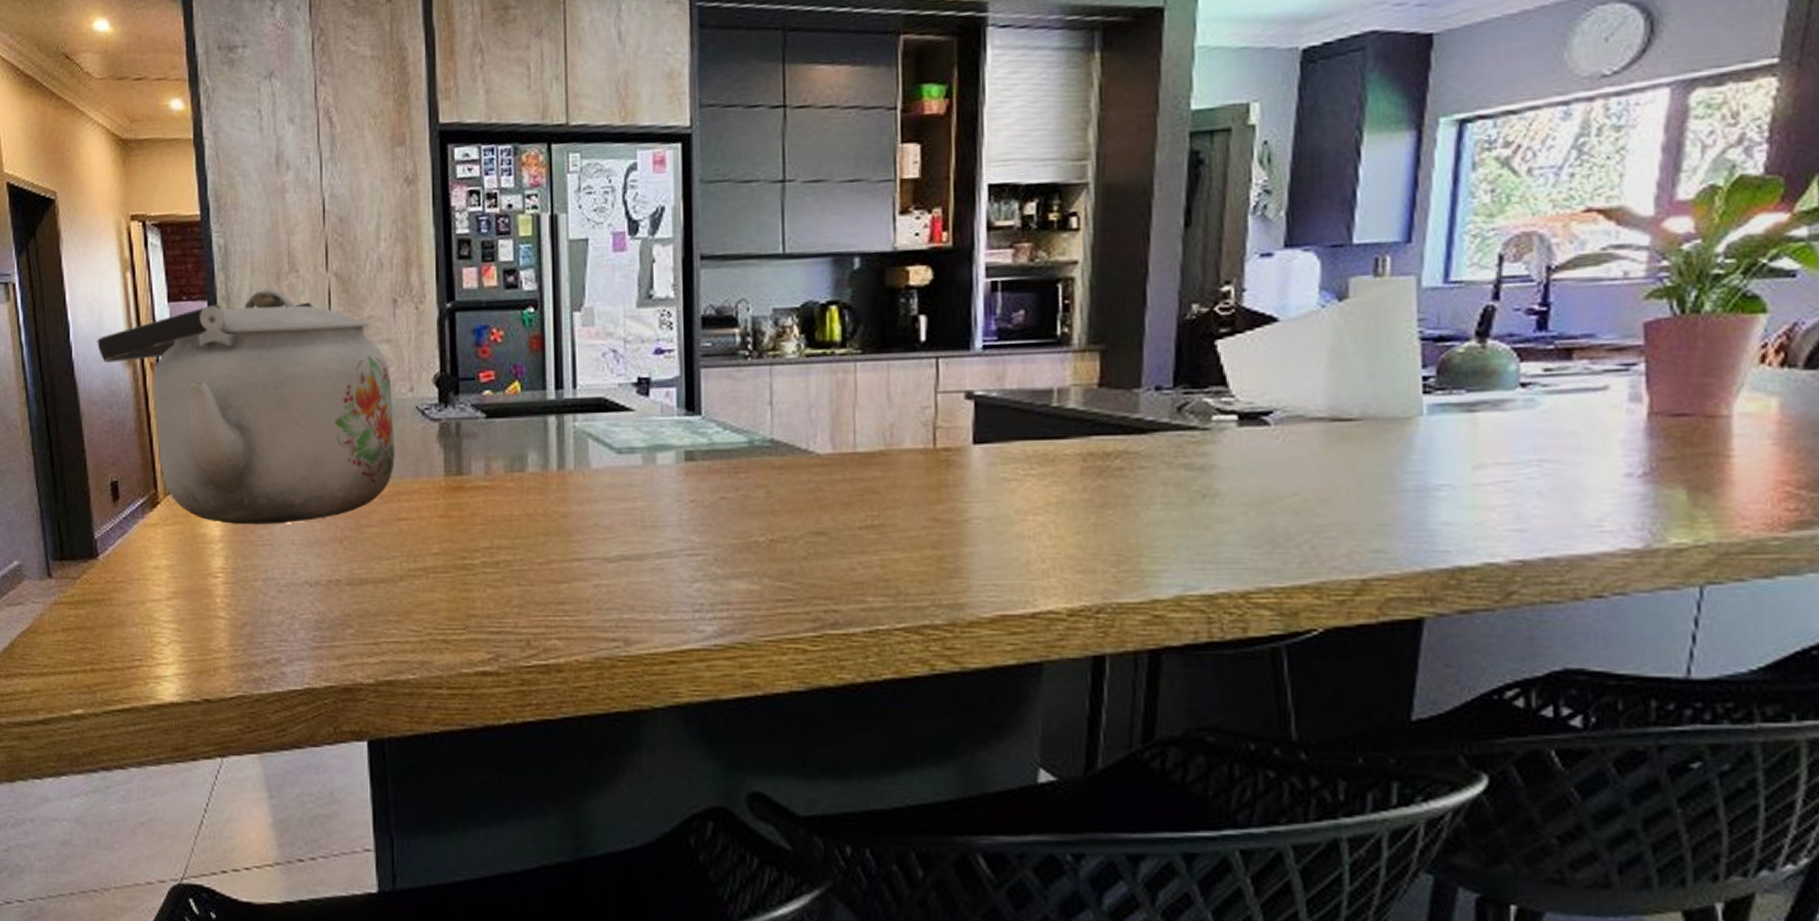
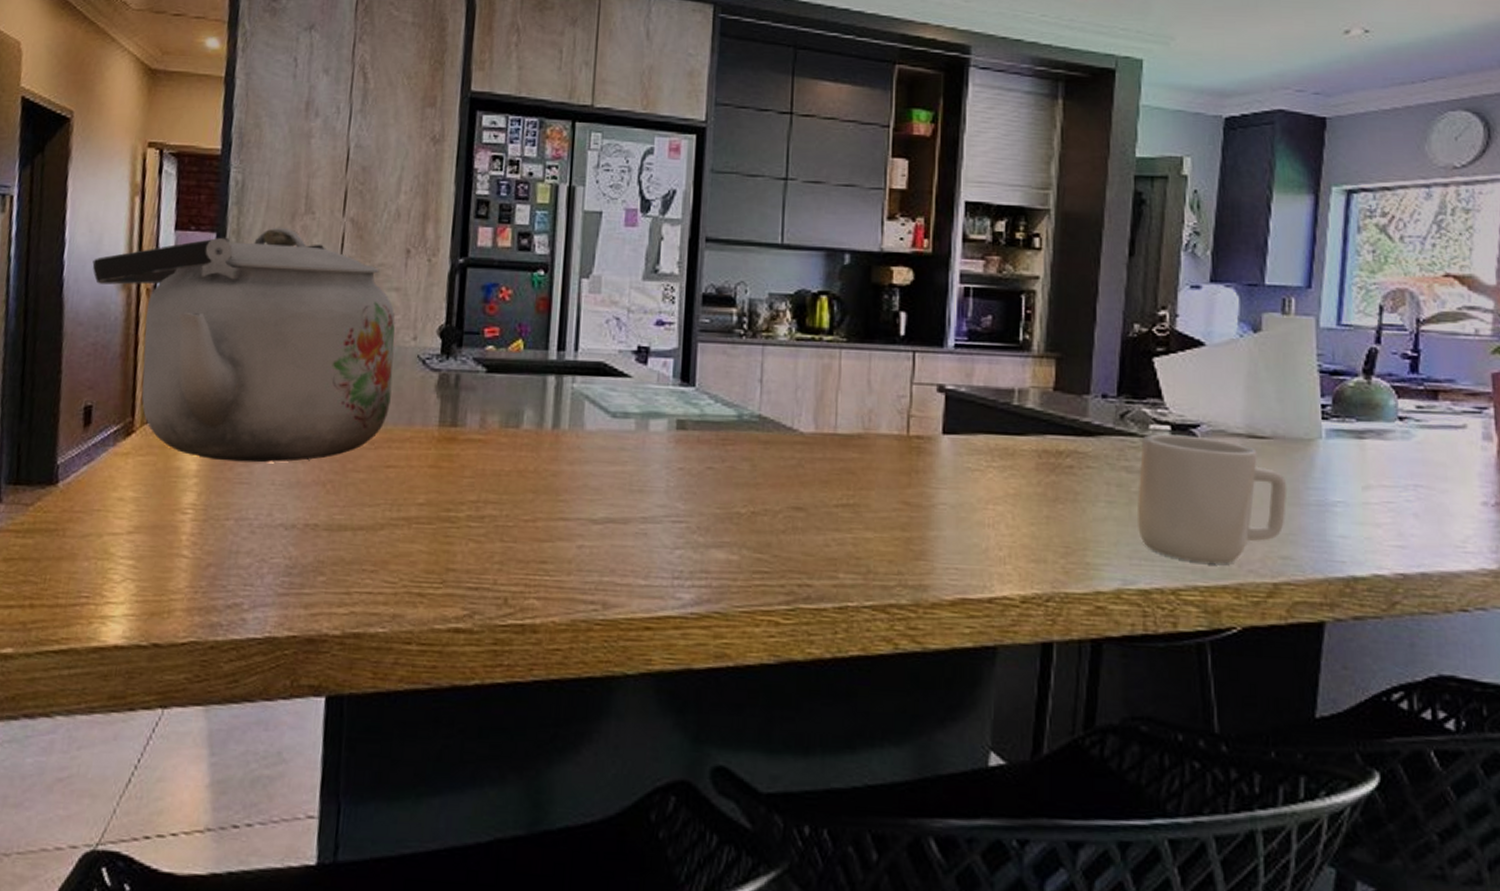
mug: none [1198,424,1380,562] -> present [1136,434,1288,564]

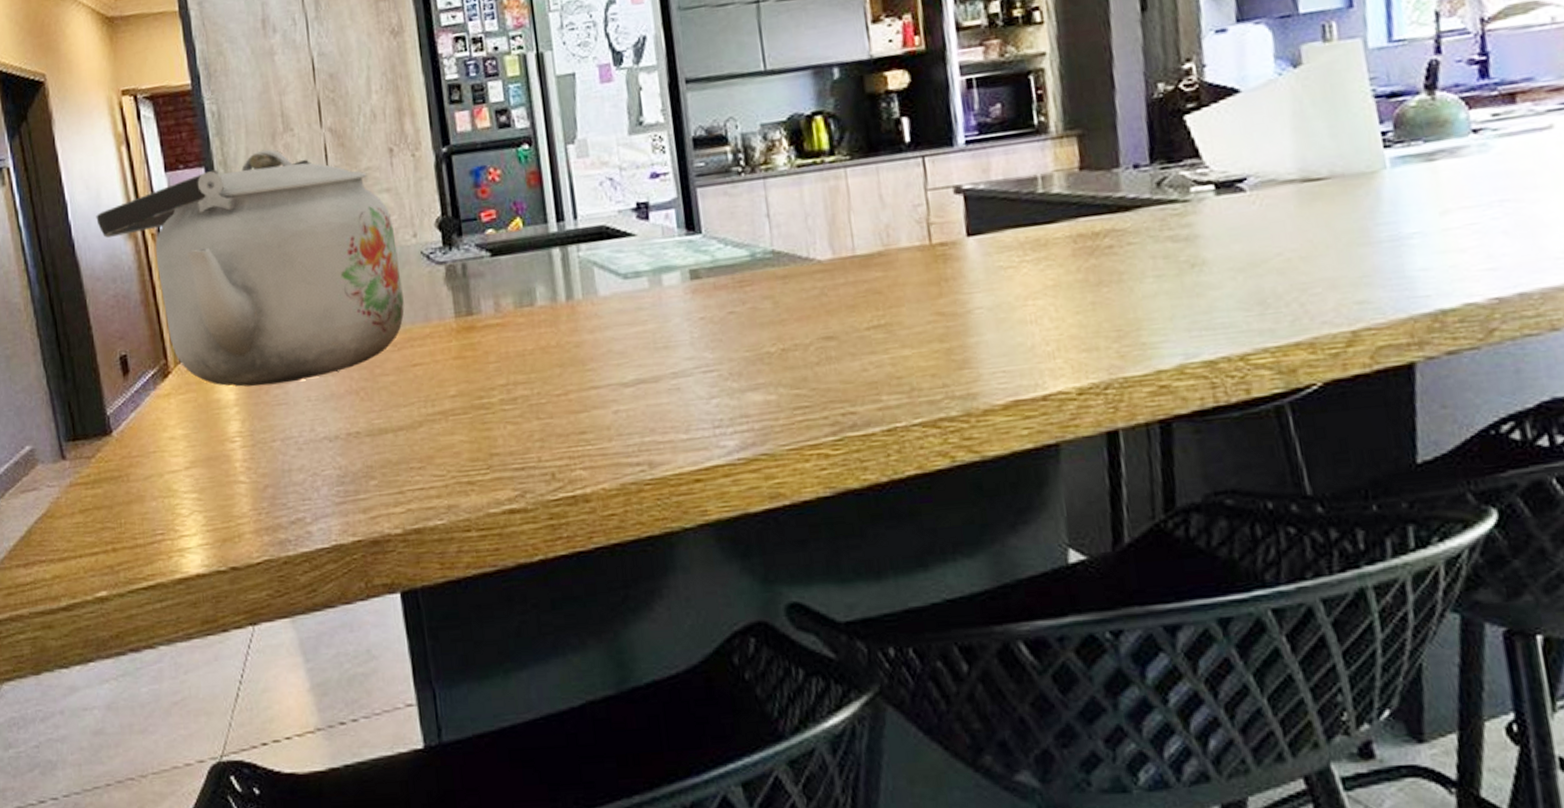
mug: present [1136,434,1288,564] -> none [1184,189,1356,324]

